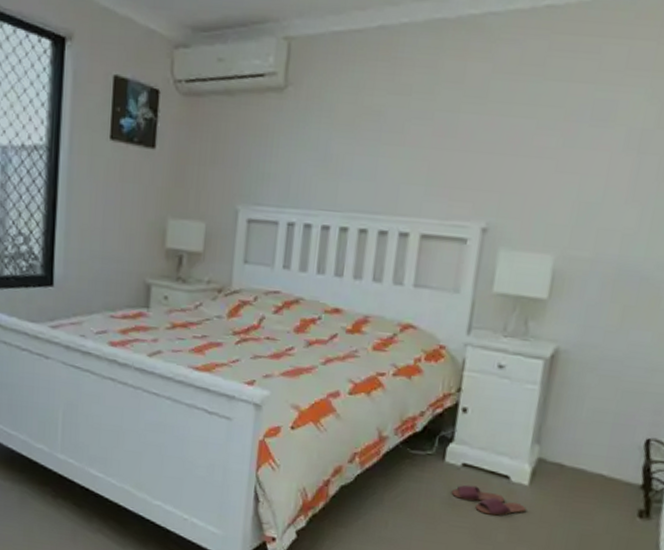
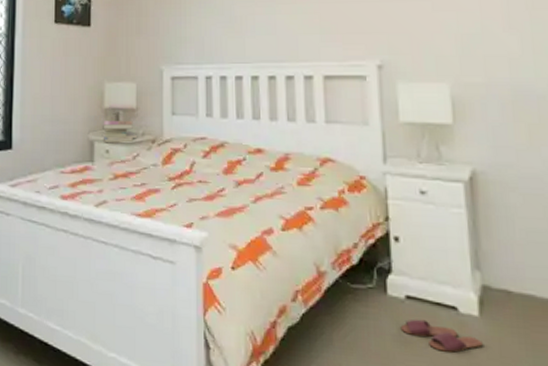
books: none [161,263,203,290] -> present [102,120,138,143]

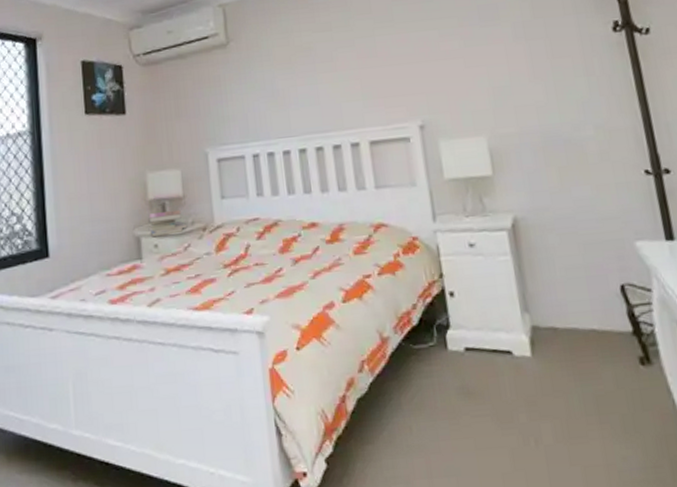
slippers: present [400,319,483,353] -> none [462,368,537,396]

